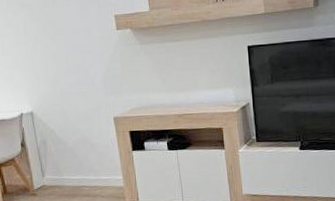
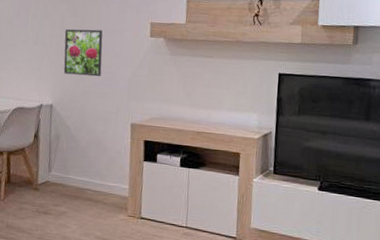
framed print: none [30,30,75,80] -> present [63,28,103,77]

